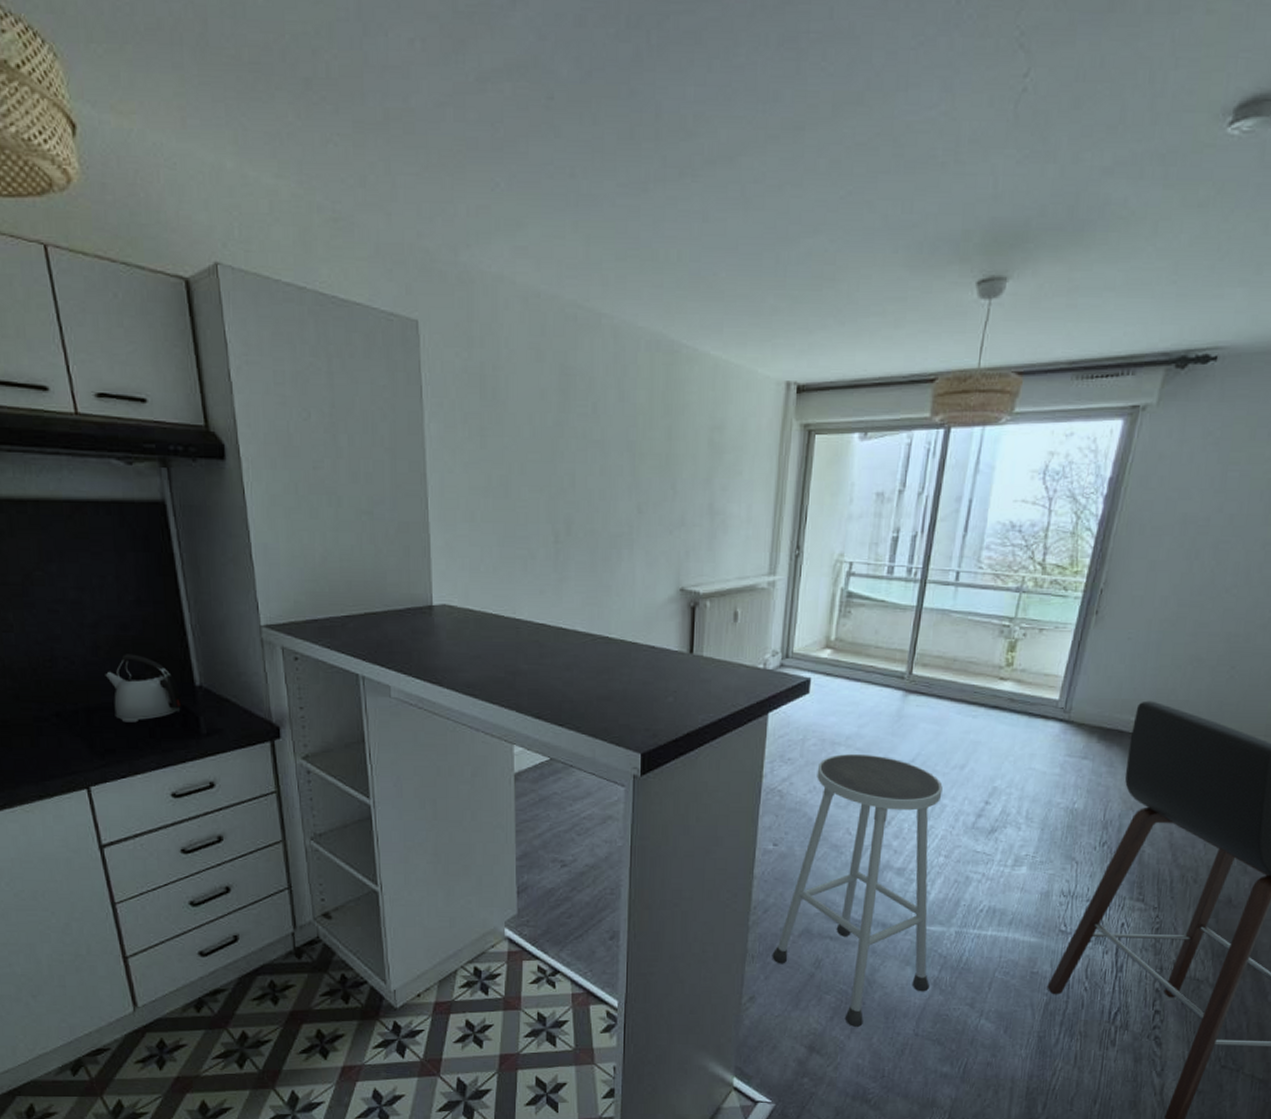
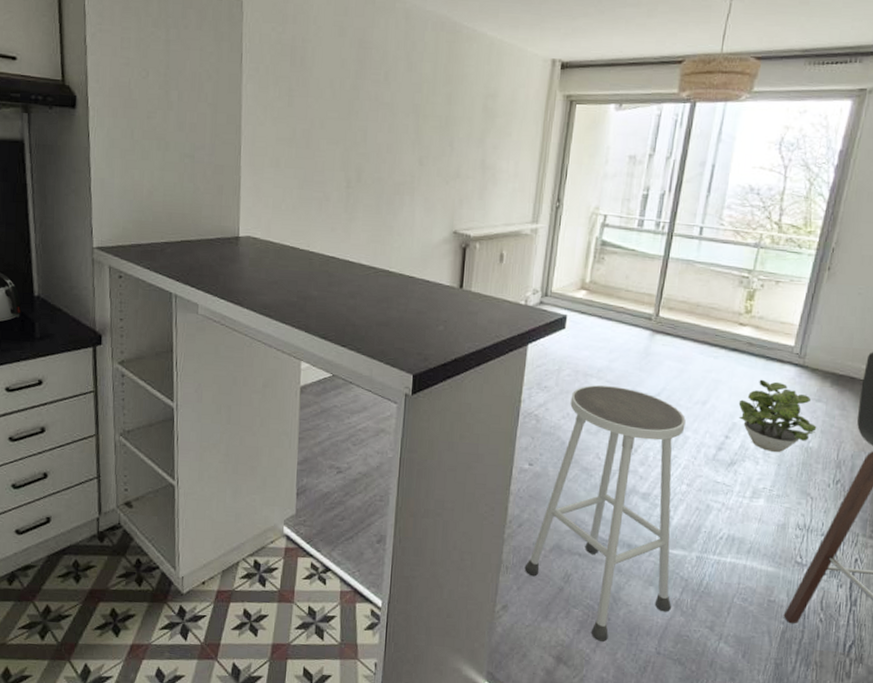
potted plant: none [999,738,1083,816] -> present [738,379,817,452]

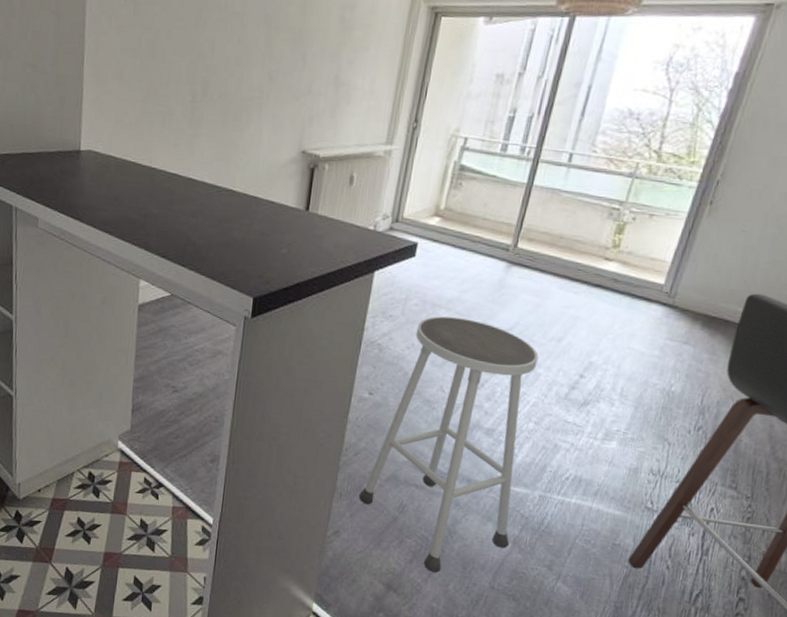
potted plant: present [738,379,817,452] -> none [596,318,682,395]

